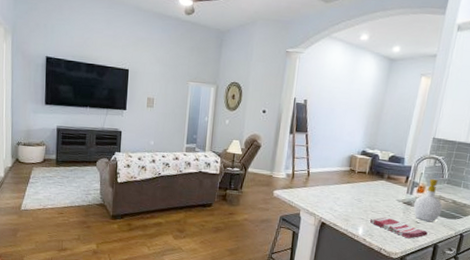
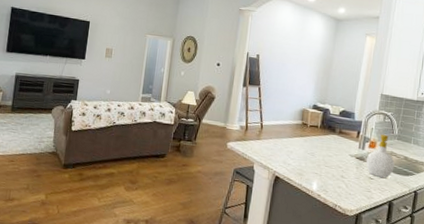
dish towel: present [369,217,428,239] -> none [323,172,382,195]

